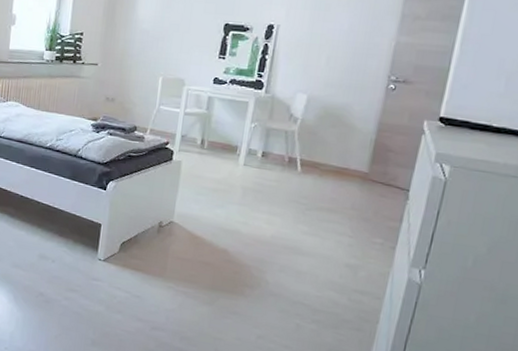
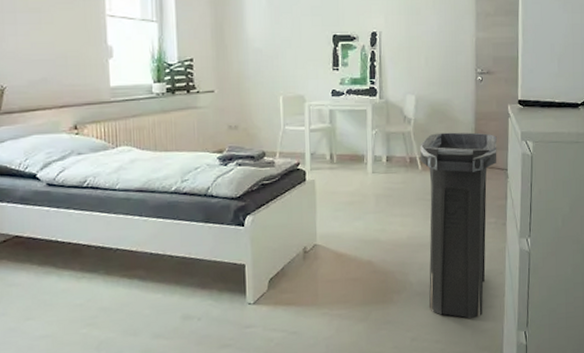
trash can: none [284,137,402,336] -> present [420,132,497,319]

